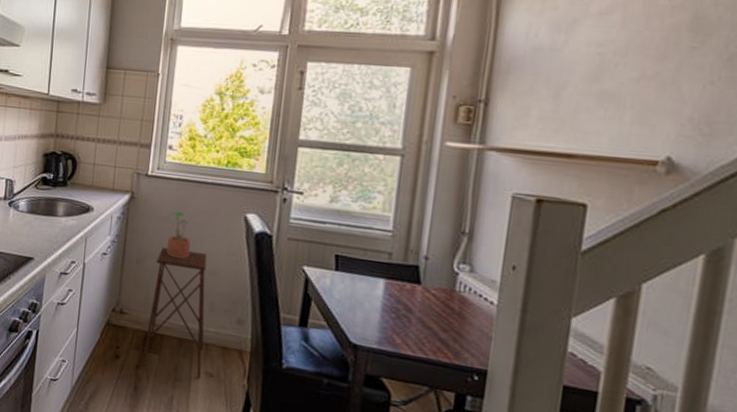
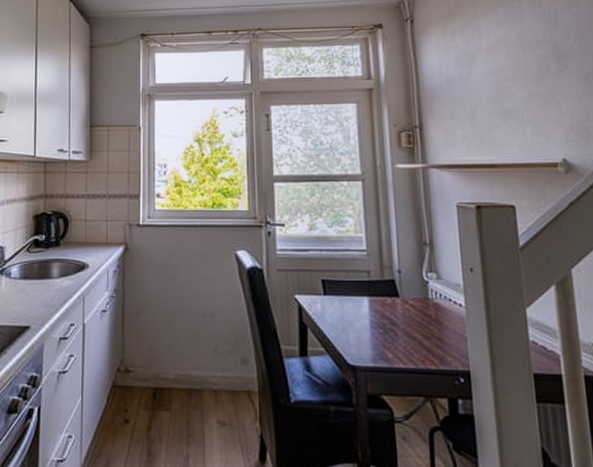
side table: present [142,247,207,378] -> none [153,295,214,429]
potted plant: present [165,211,191,258] -> none [160,258,187,304]

